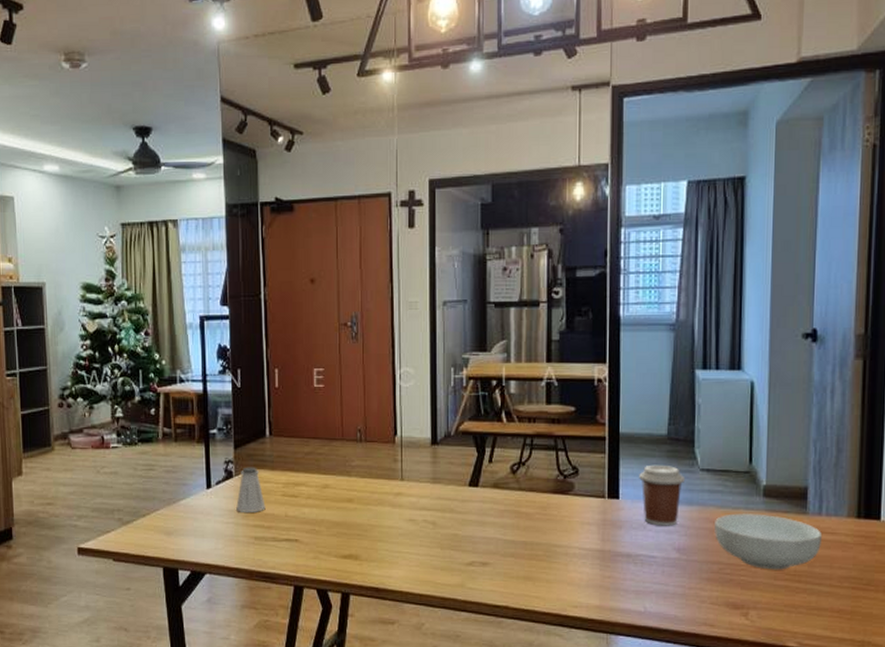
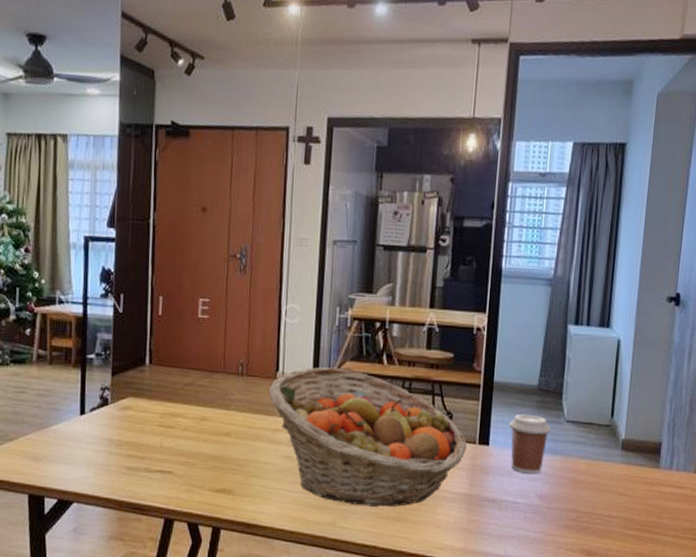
saltshaker: present [236,467,266,512] -> none [110,394,141,442]
fruit basket: none [388,428,595,566] -> present [268,367,467,507]
cereal bowl: present [714,513,823,570] -> none [575,464,672,520]

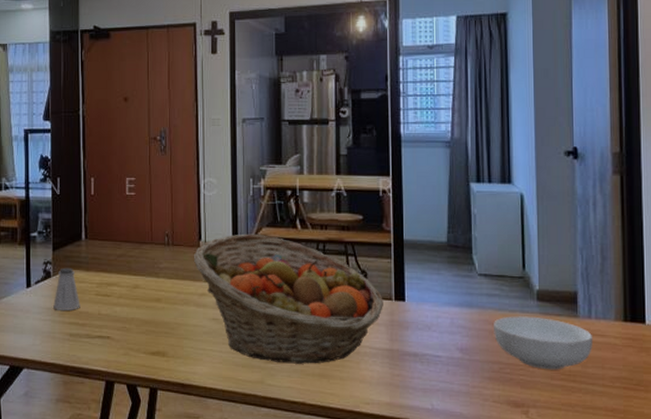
saltshaker: none [110,394,141,442] -> present [53,267,80,310]
coffee cup: present [509,414,552,474] -> none [423,269,465,327]
cereal bowl: none [575,464,672,520] -> present [494,316,593,370]

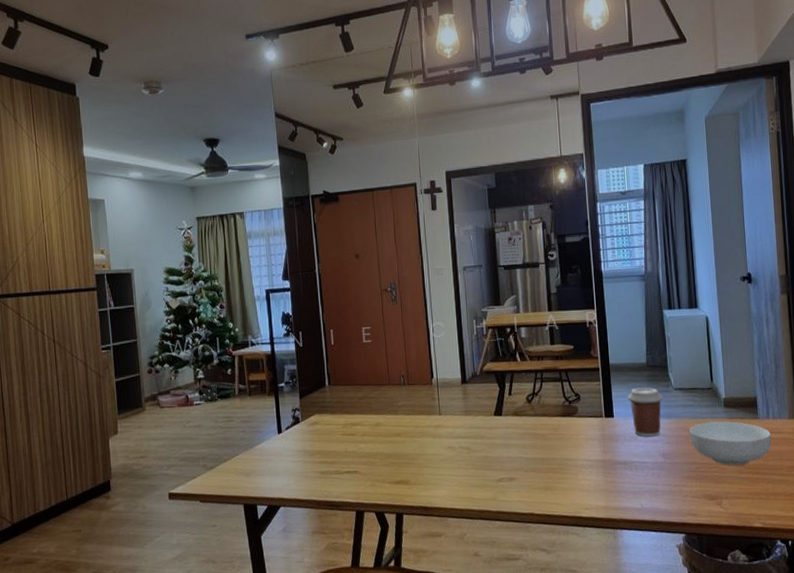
saltshaker: present [53,267,80,310] -> none [304,412,329,452]
fruit basket: present [193,233,383,364] -> none [427,368,596,481]
coffee cup: none [423,269,465,327] -> present [628,387,664,437]

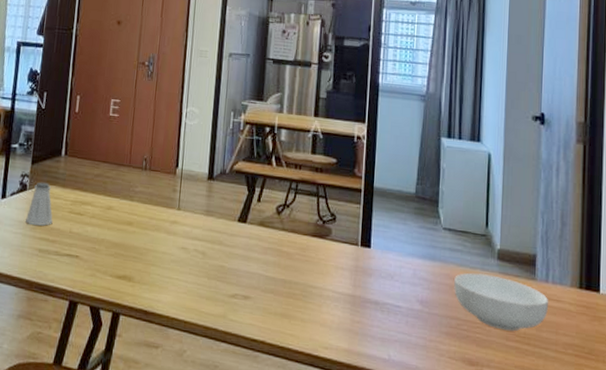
saltshaker: none [304,412,329,452] -> present [26,182,53,226]
coffee cup: present [628,387,664,437] -> none [389,219,430,279]

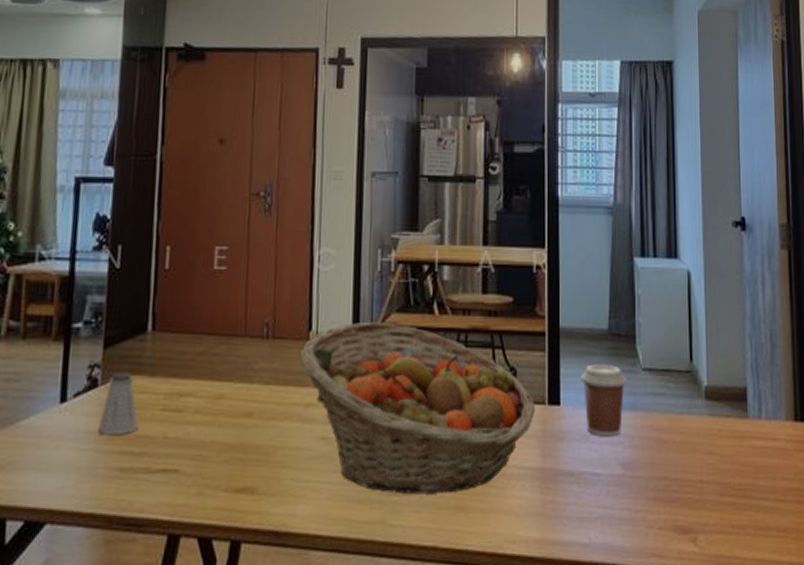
fruit basket: none [169,165,350,303] -> present [300,321,535,495]
coffee cup: none [389,219,430,279] -> present [581,364,628,437]
cereal bowl: present [454,272,549,332] -> none [659,419,764,485]

